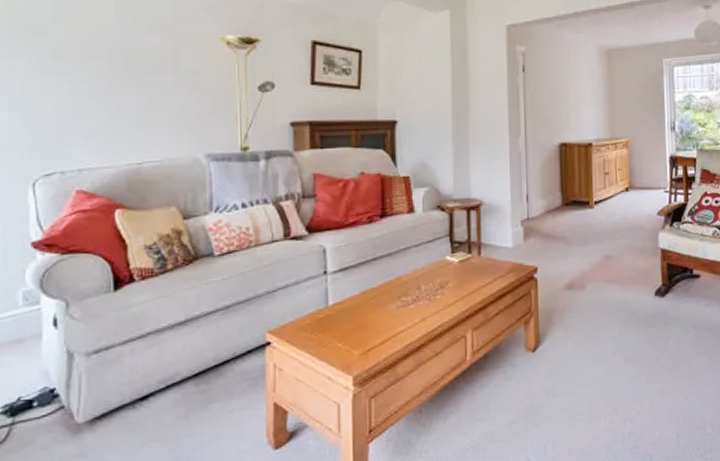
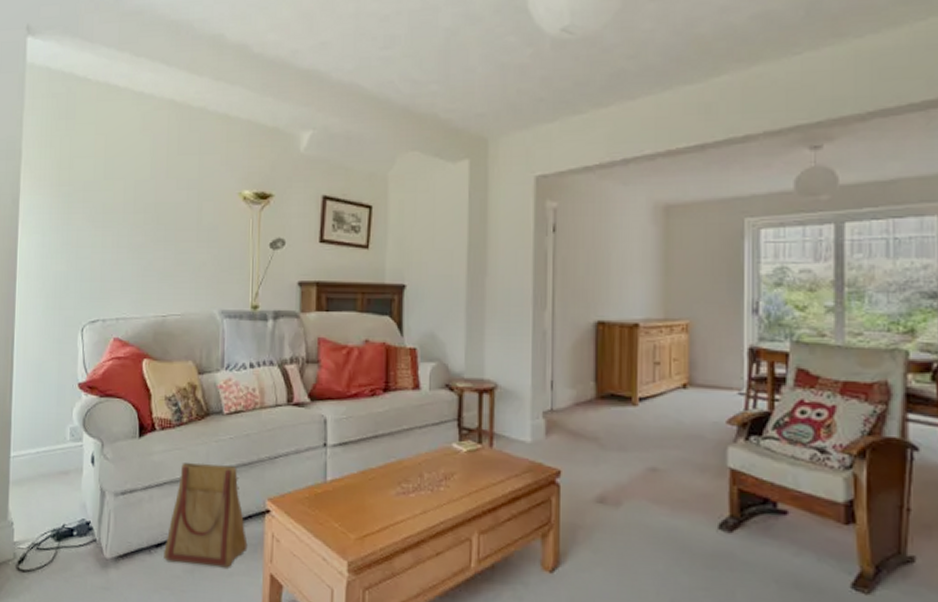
shopping bag: none [151,305,248,412] -> present [164,463,248,568]

